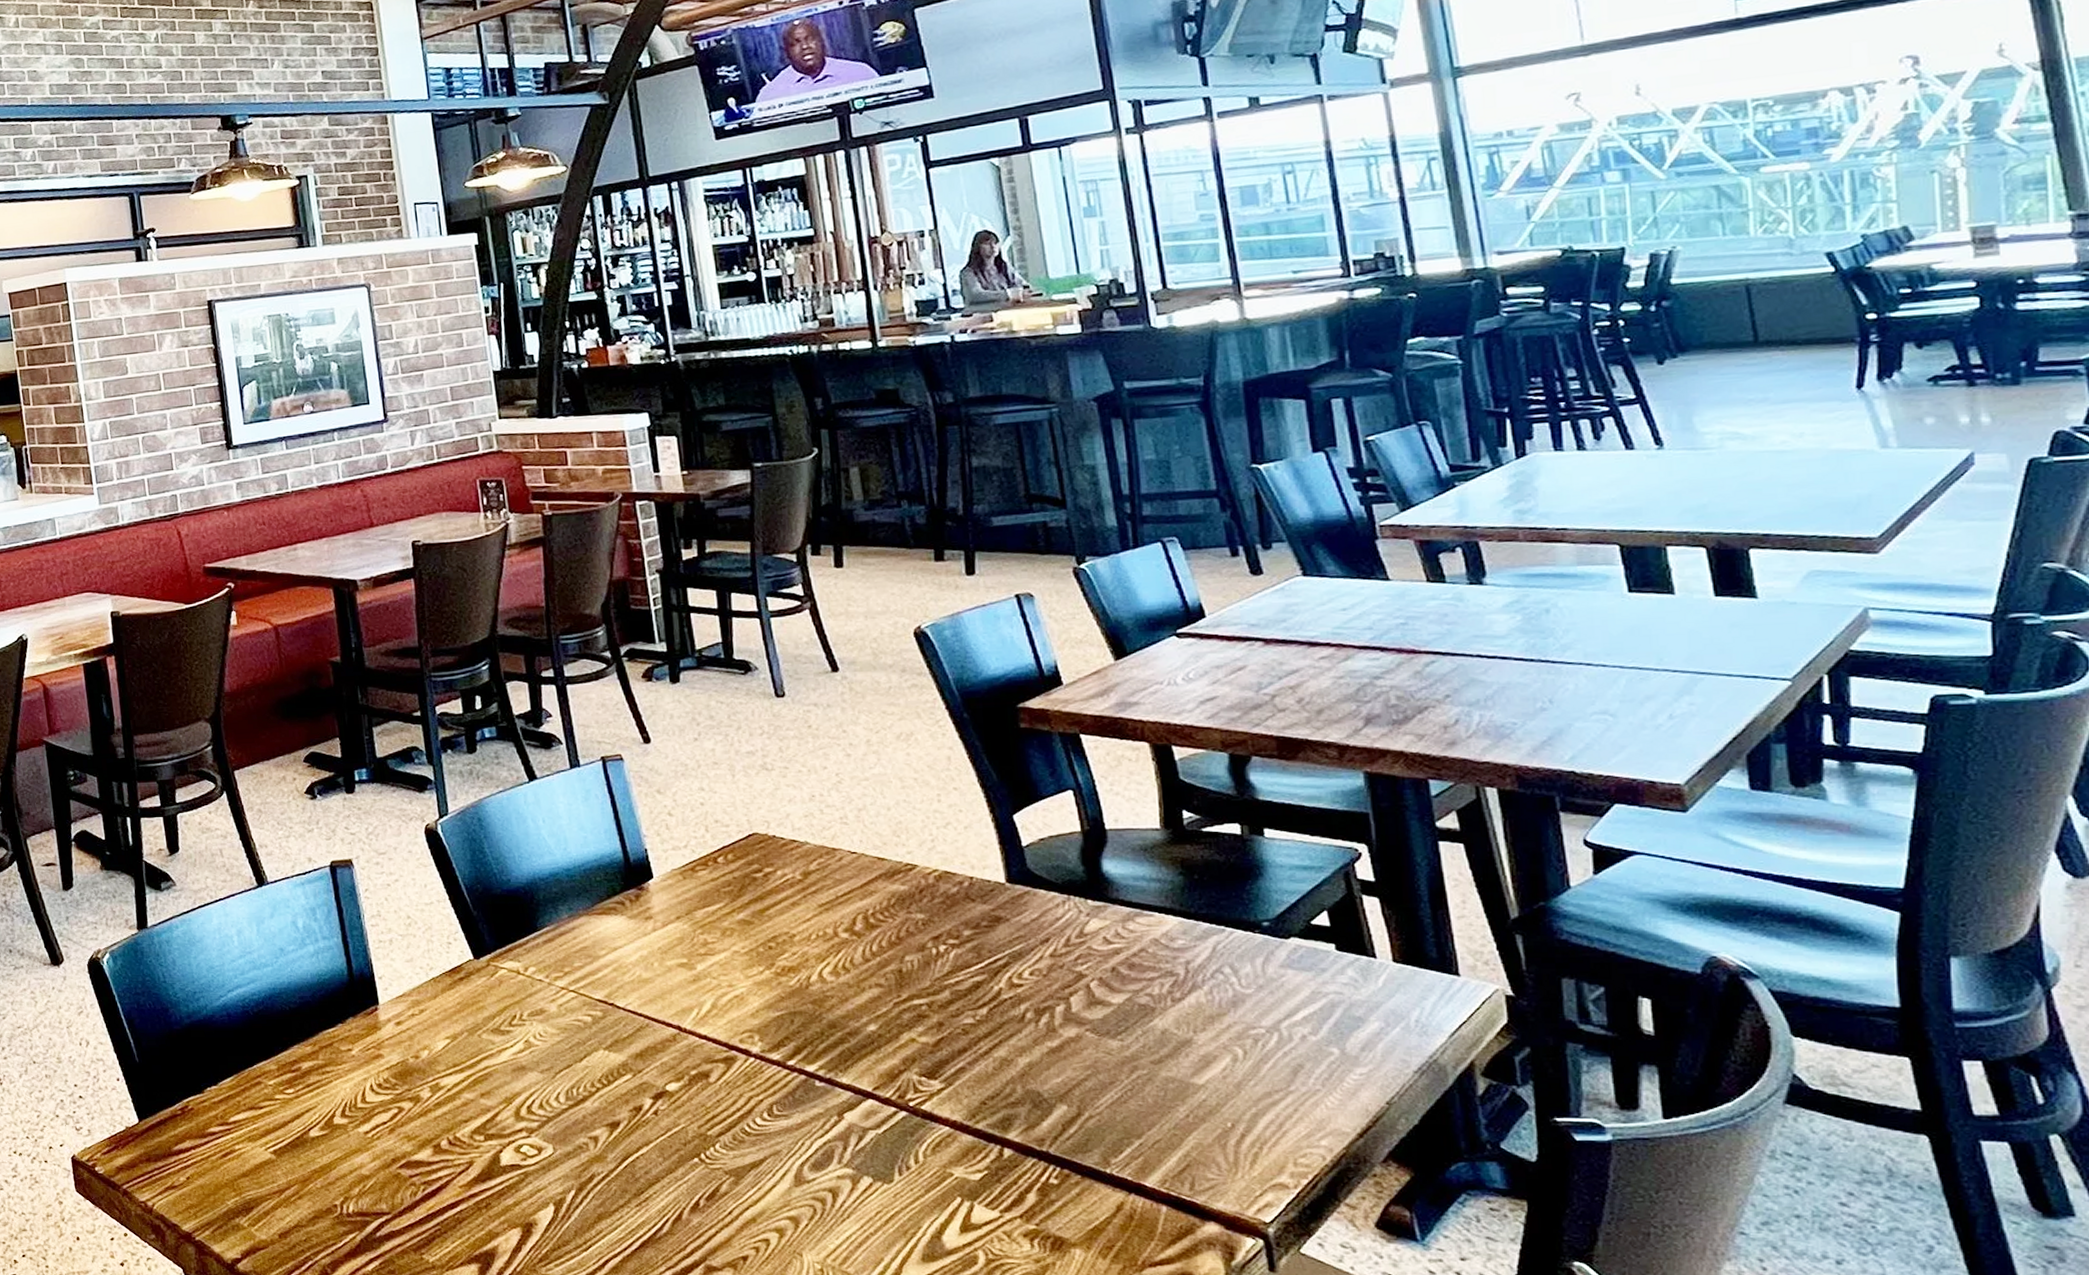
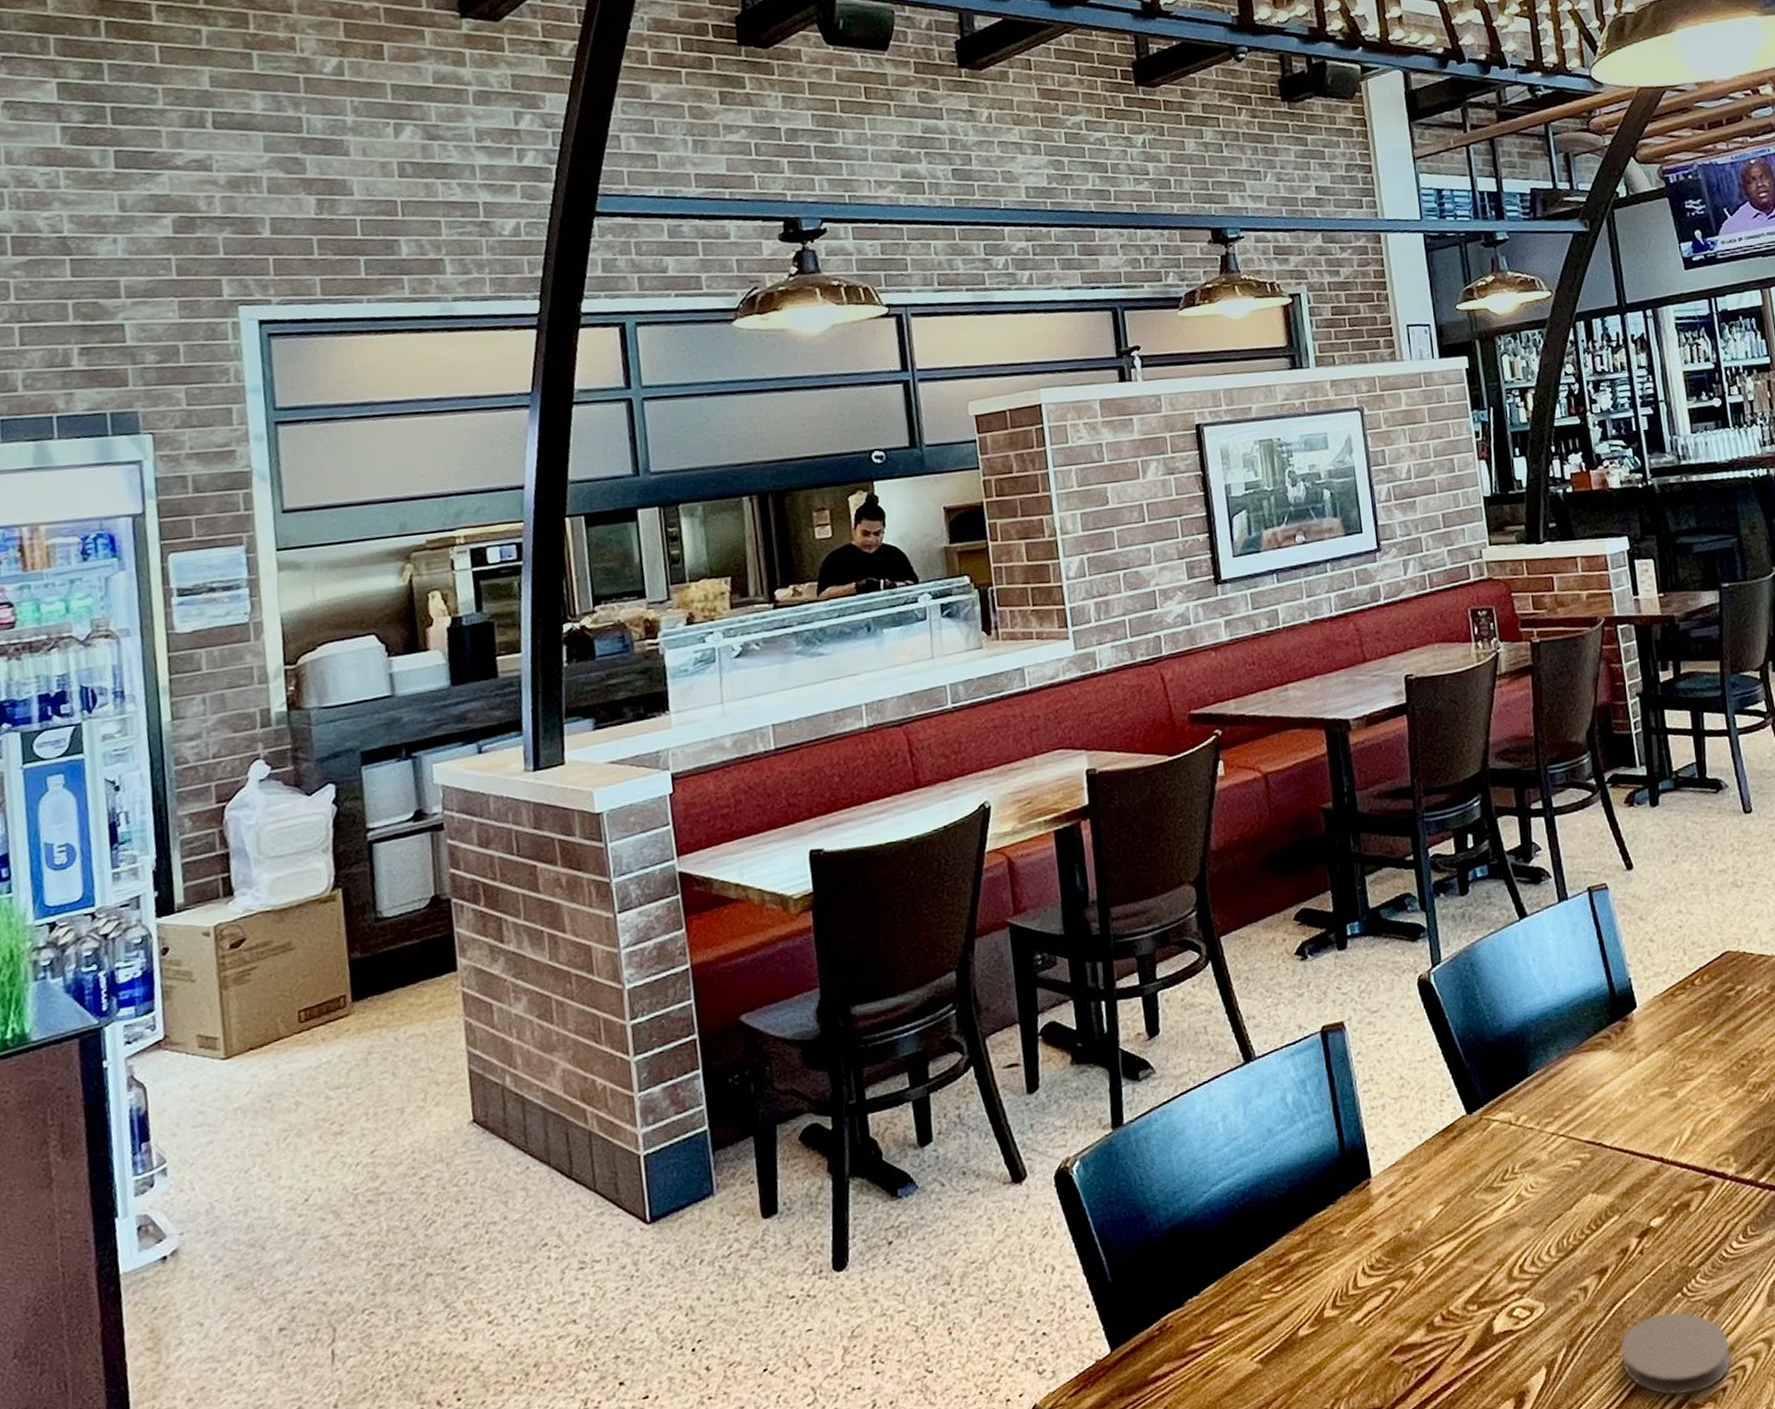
coaster: none [633,1174,754,1256] -> present [1621,1311,1732,1396]

